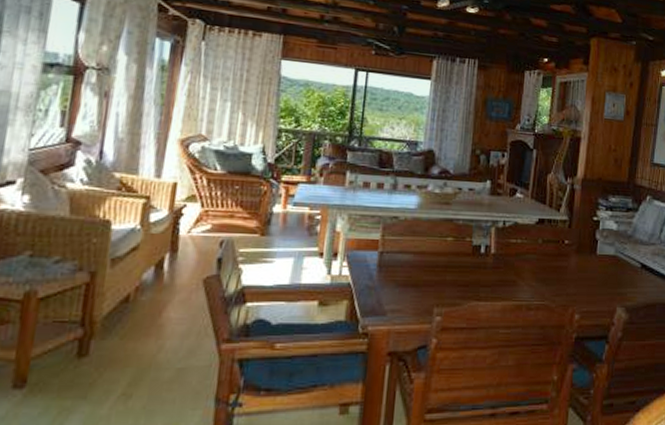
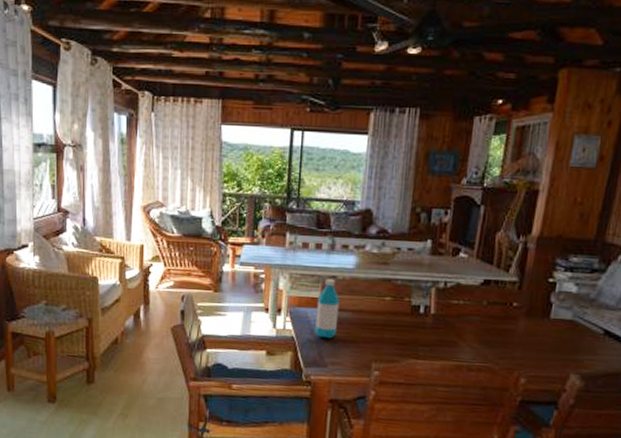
water bottle: none [374,219,401,284] -> present [315,278,340,339]

